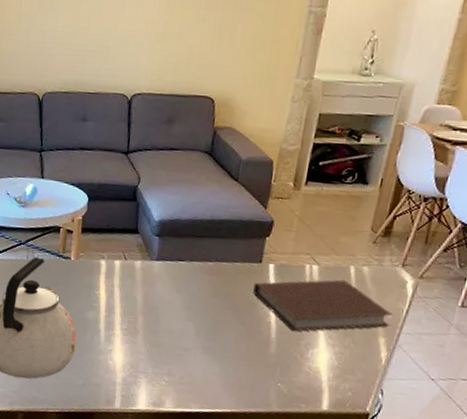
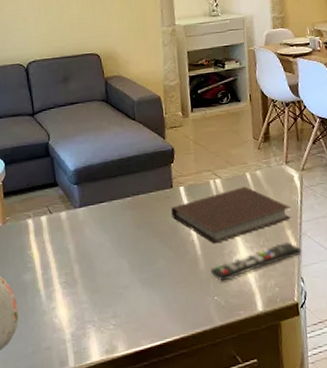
remote control: none [280,348,392,371] -> present [211,241,302,282]

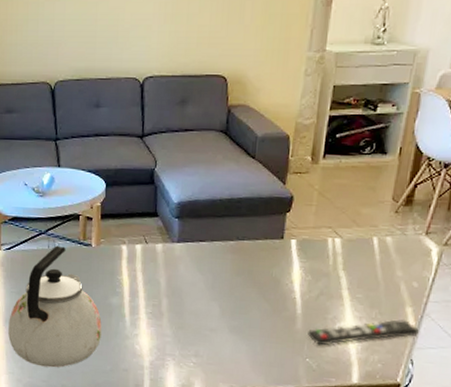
notebook: present [171,186,292,244] -> none [276,251,419,306]

